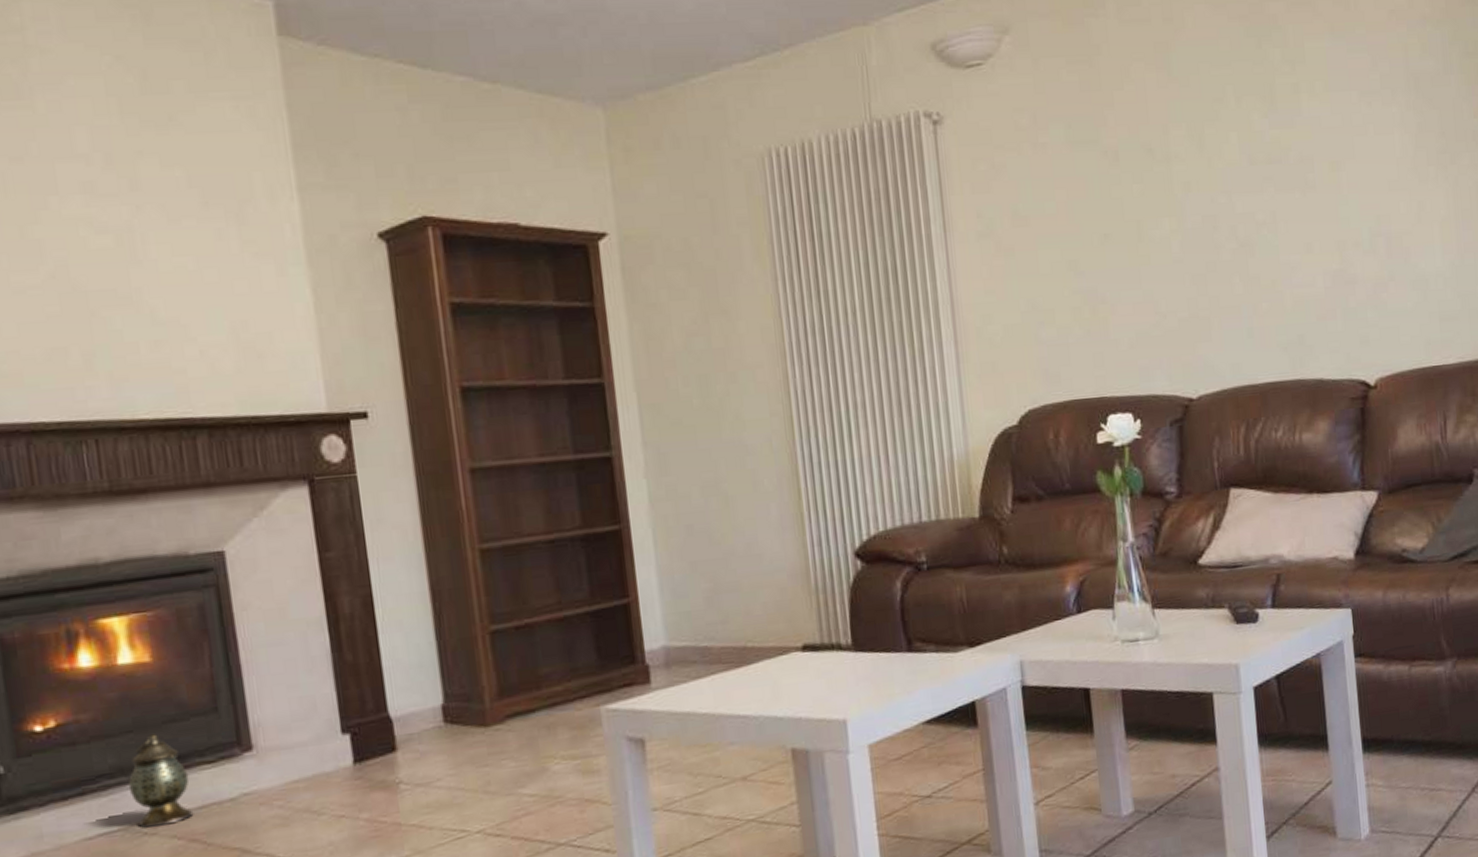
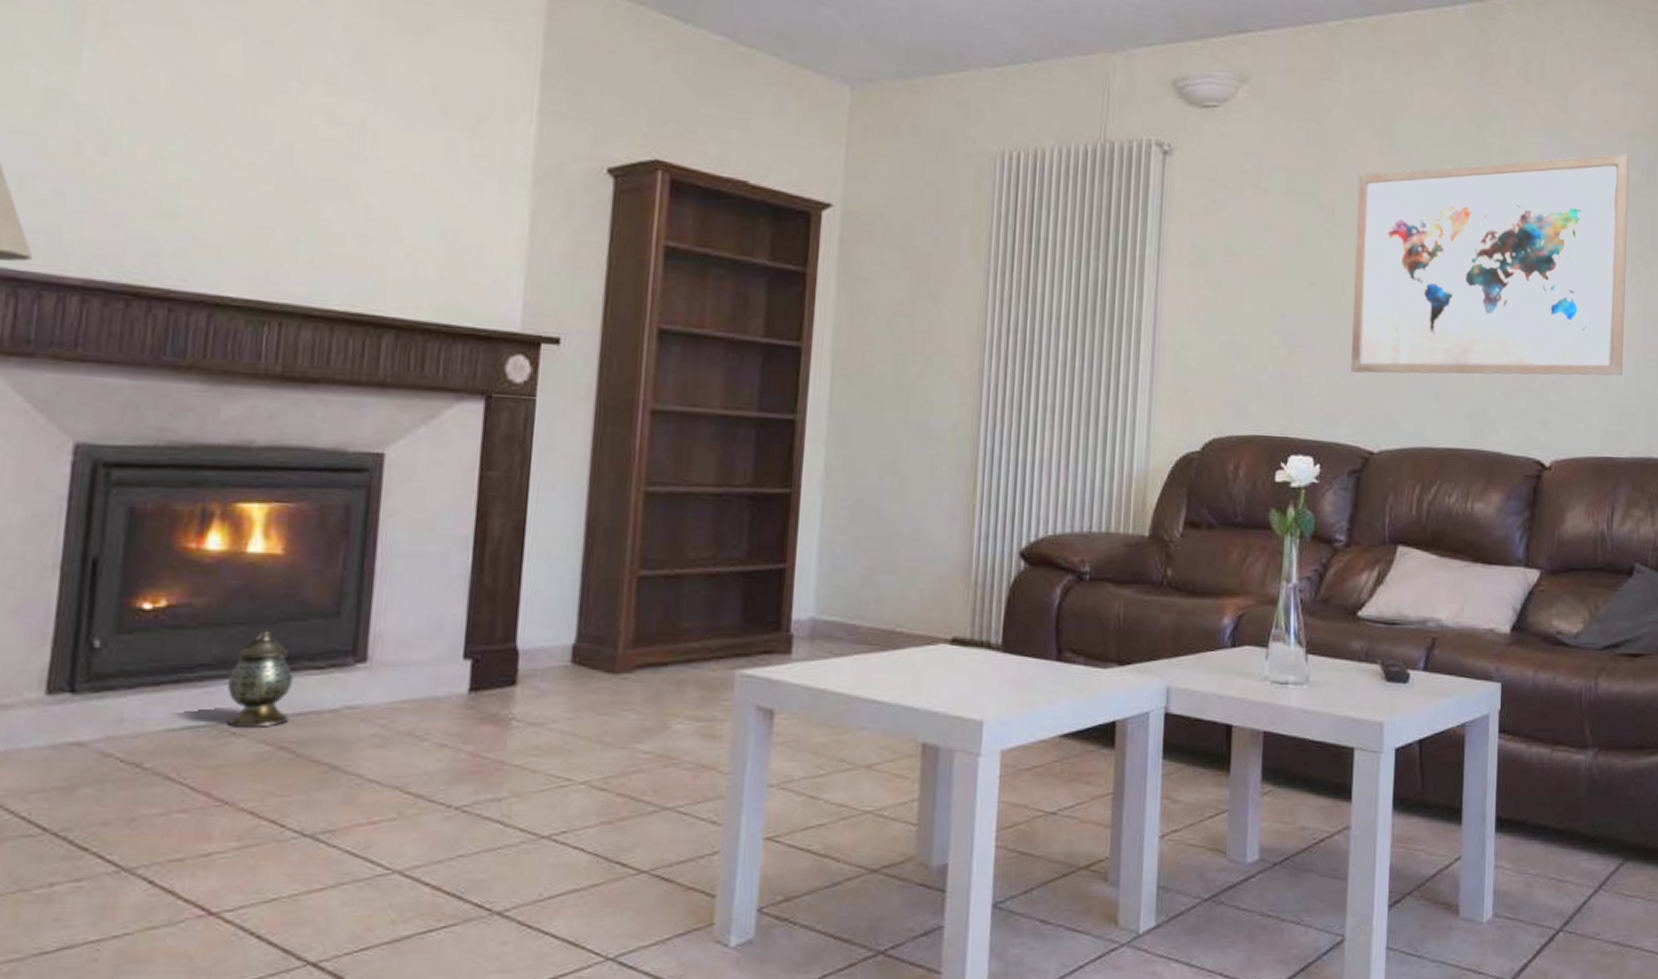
wall art: none [1139,42,1440,320] -> present [1351,153,1629,376]

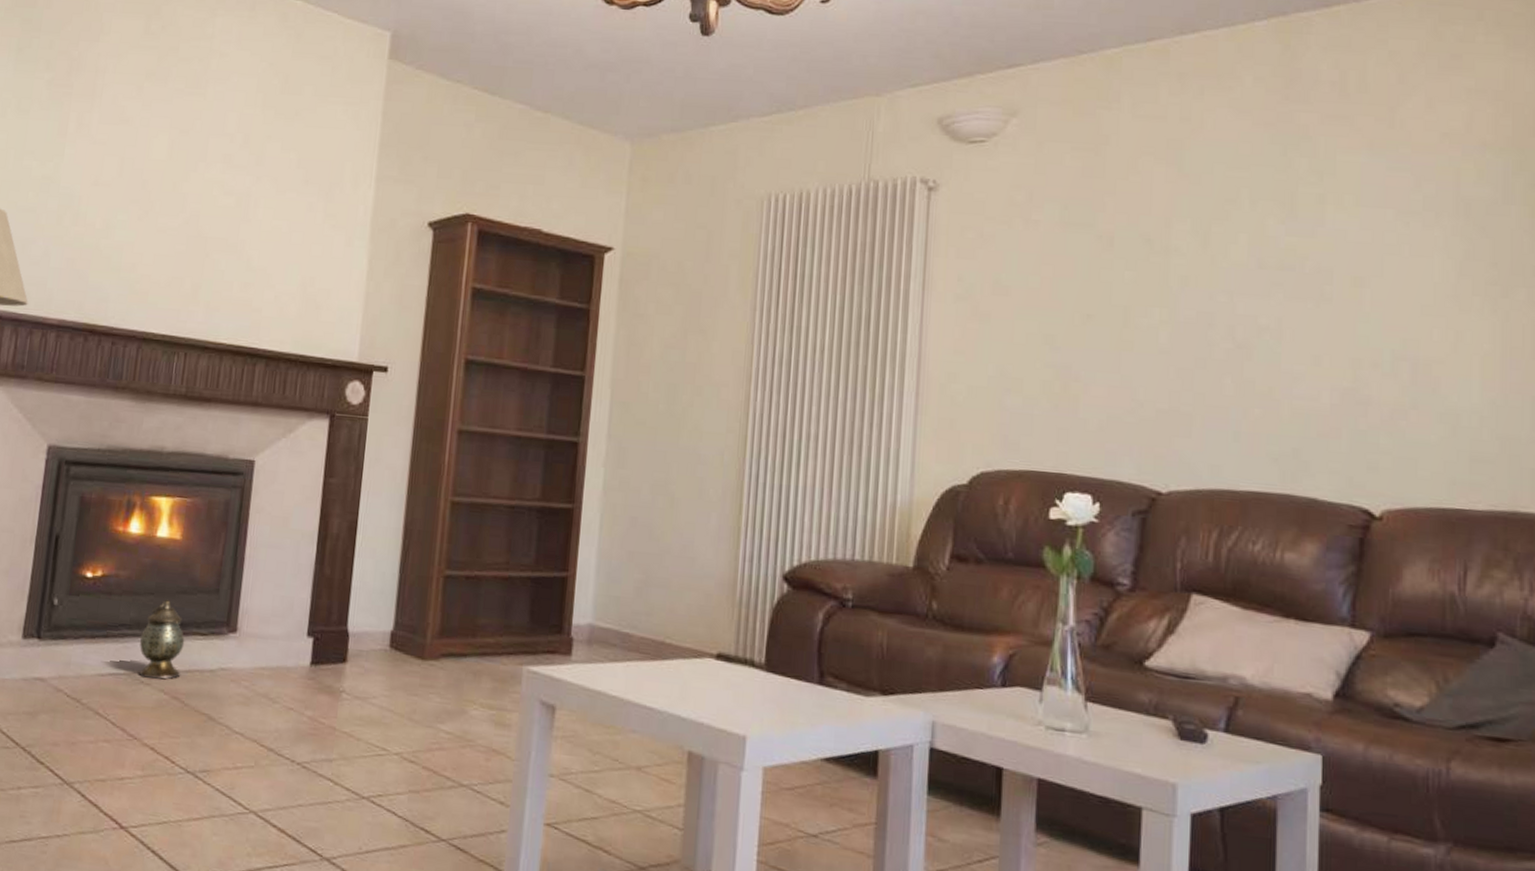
wall art: present [1351,153,1629,376] -> none [1134,168,1478,417]

